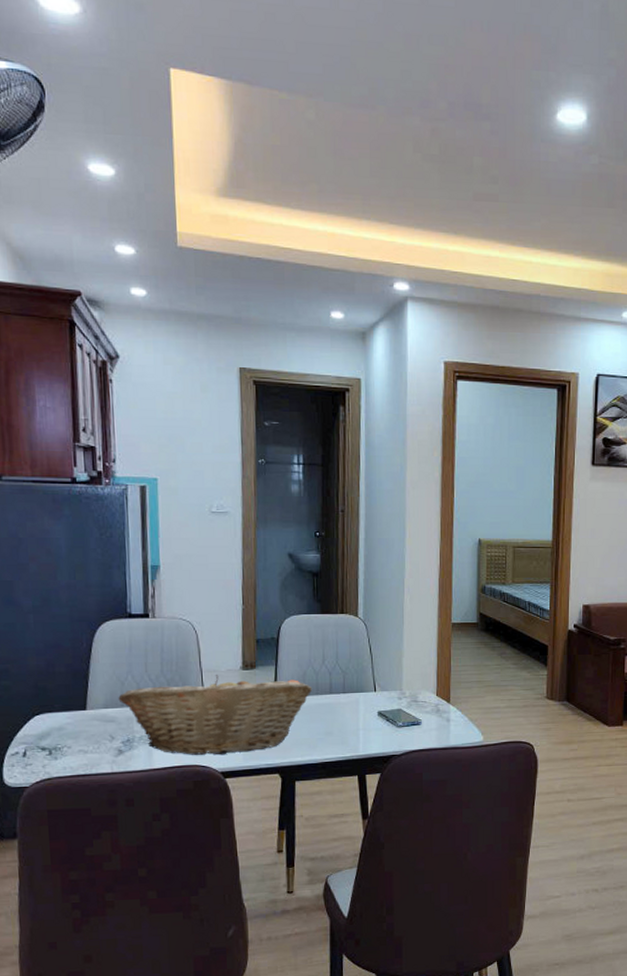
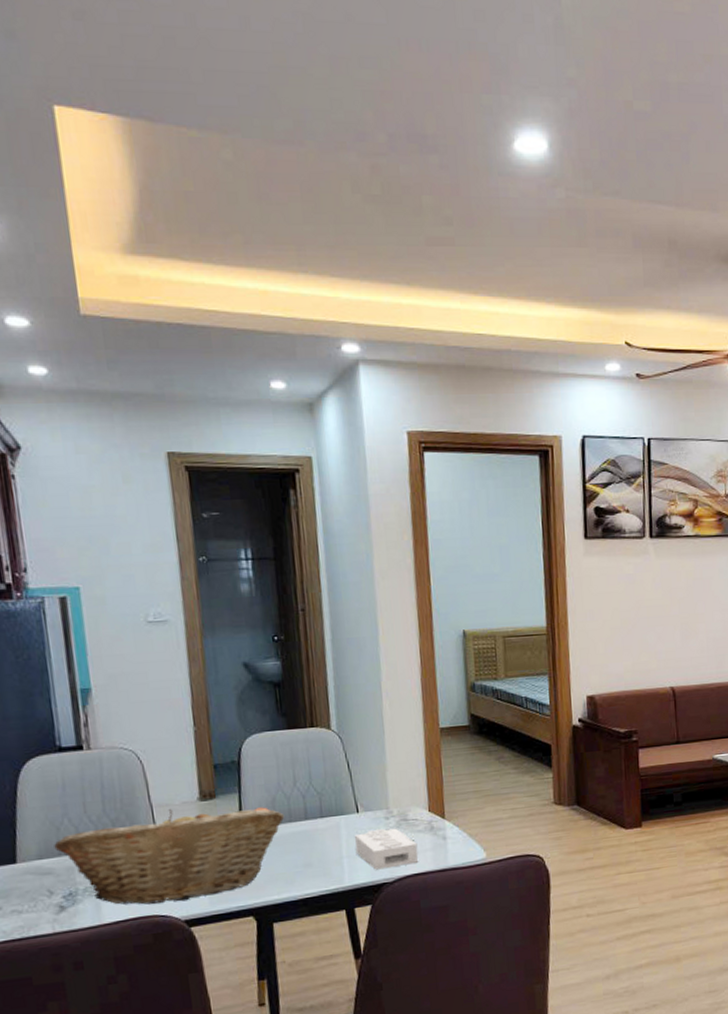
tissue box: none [370,707,425,743] -> present [354,828,419,870]

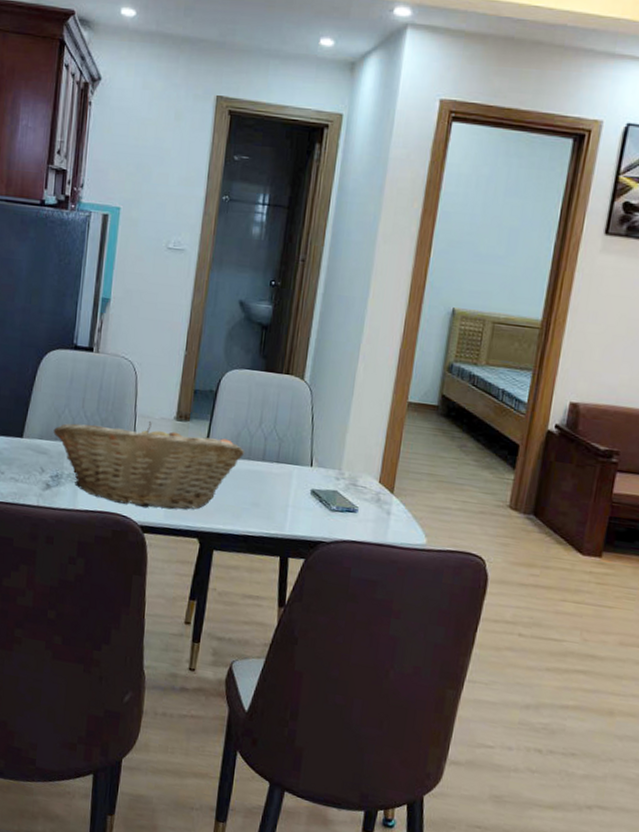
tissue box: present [354,828,419,870] -> none [301,486,361,530]

